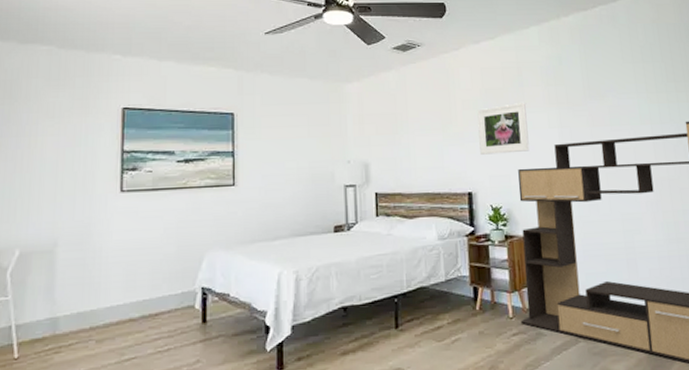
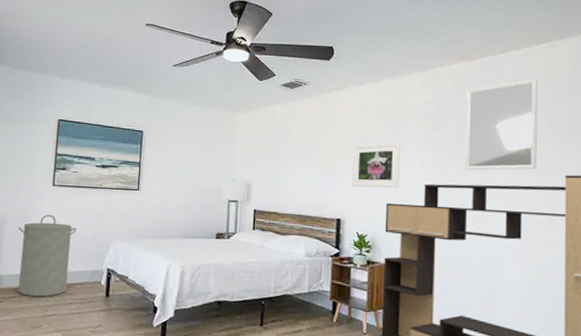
laundry hamper: none [76,228,157,339] -> present [18,214,77,297]
home mirror: none [584,26,659,126] -> present [465,78,538,171]

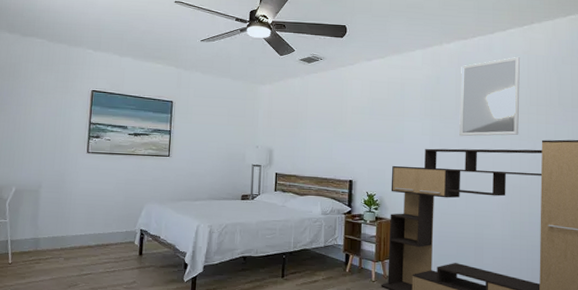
laundry hamper: present [18,214,77,297] -> none [54,180,111,258]
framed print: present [352,142,402,188] -> none [363,112,406,153]

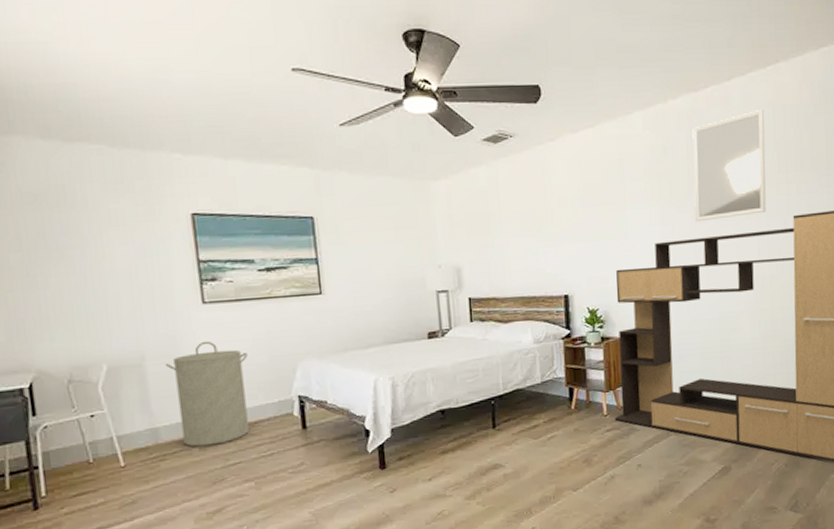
laundry hamper: none [54,180,111,258] -> present [166,341,249,447]

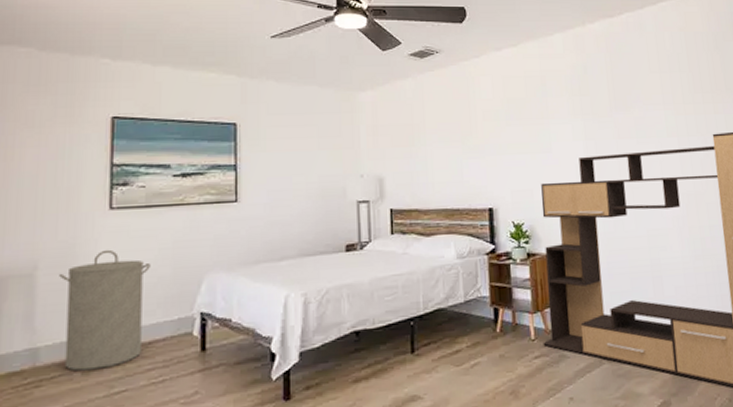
home mirror: present [692,108,766,222] -> none [610,34,686,138]

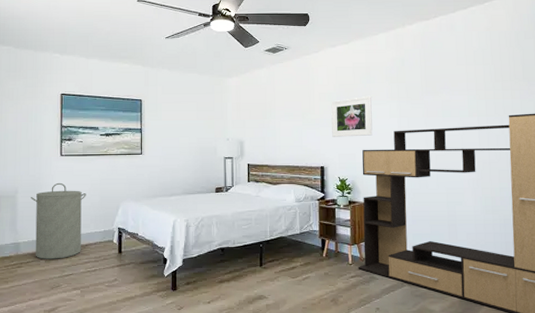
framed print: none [498,112,553,168] -> present [331,95,373,137]

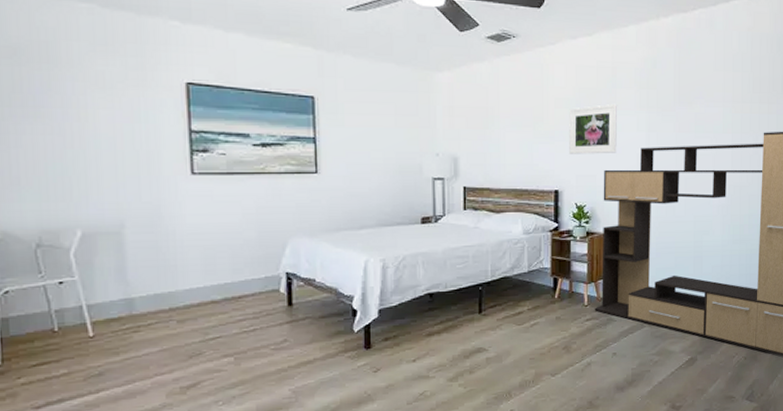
laundry hamper: present [31,182,86,259] -> none [147,212,236,320]

